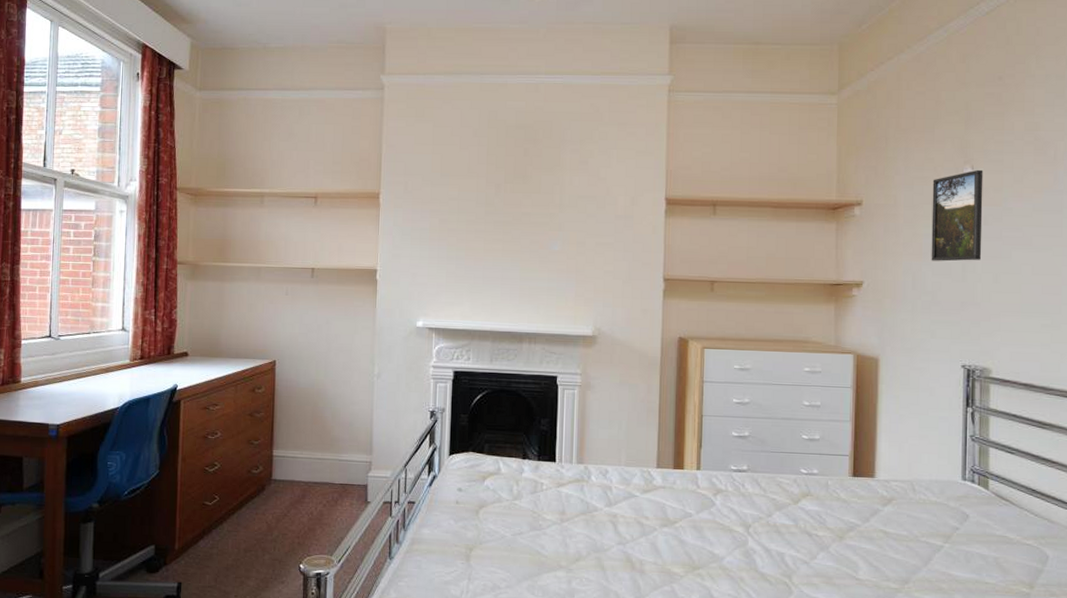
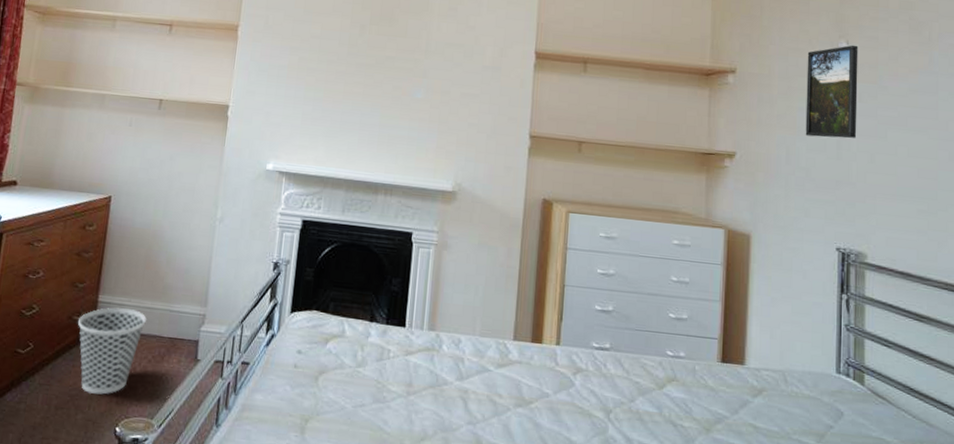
wastebasket: none [257,460,318,537] -> present [78,307,146,395]

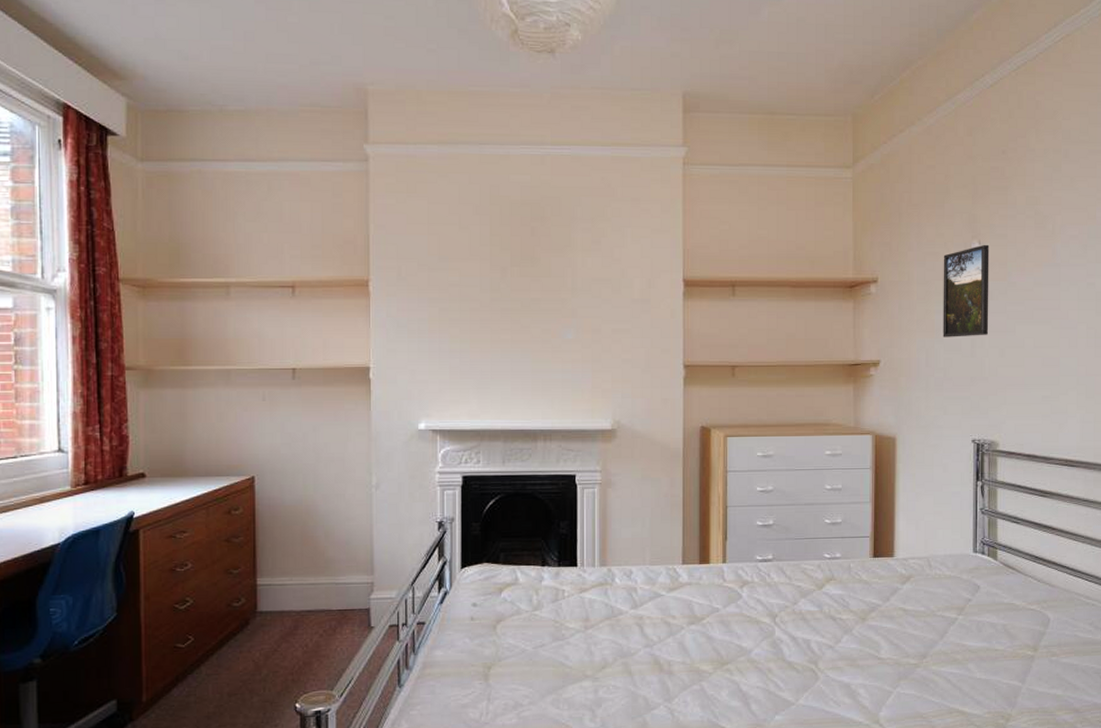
wastebasket: present [78,307,146,395] -> none [239,588,312,676]

